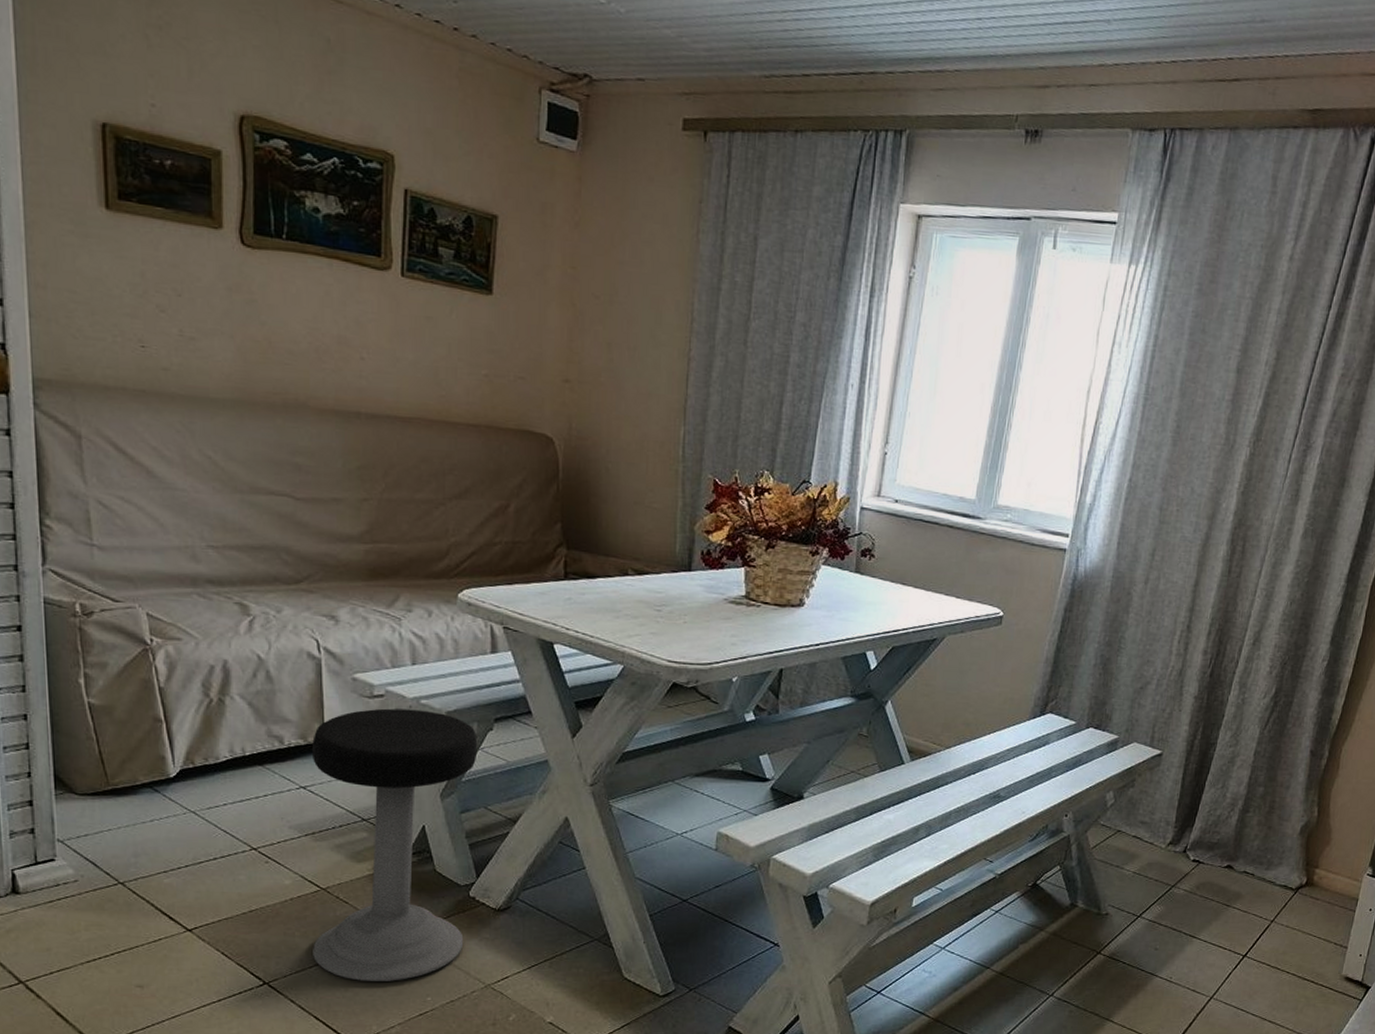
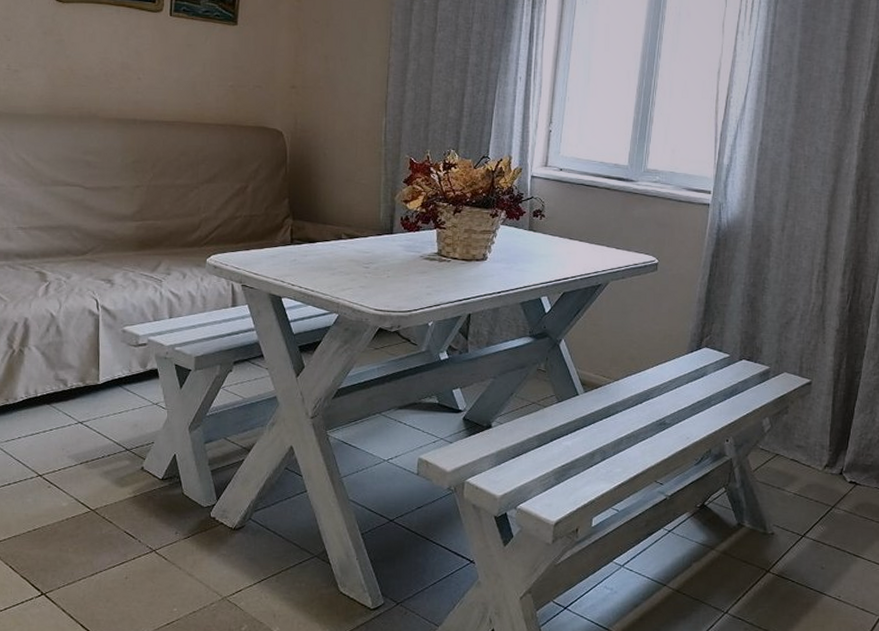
stool: present [312,708,478,981] -> none [82,355,220,593]

